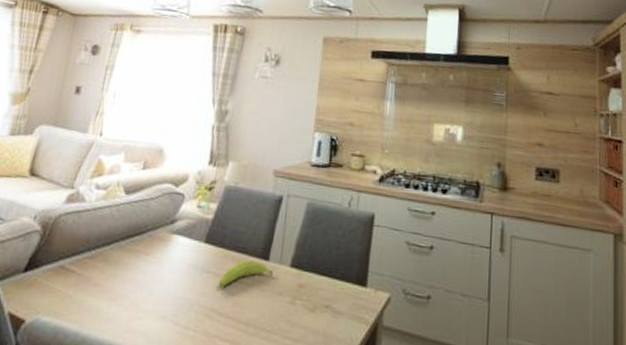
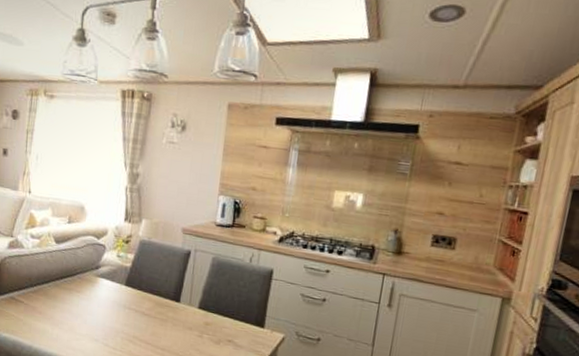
fruit: present [218,260,274,289] -> none [138,301,184,322]

